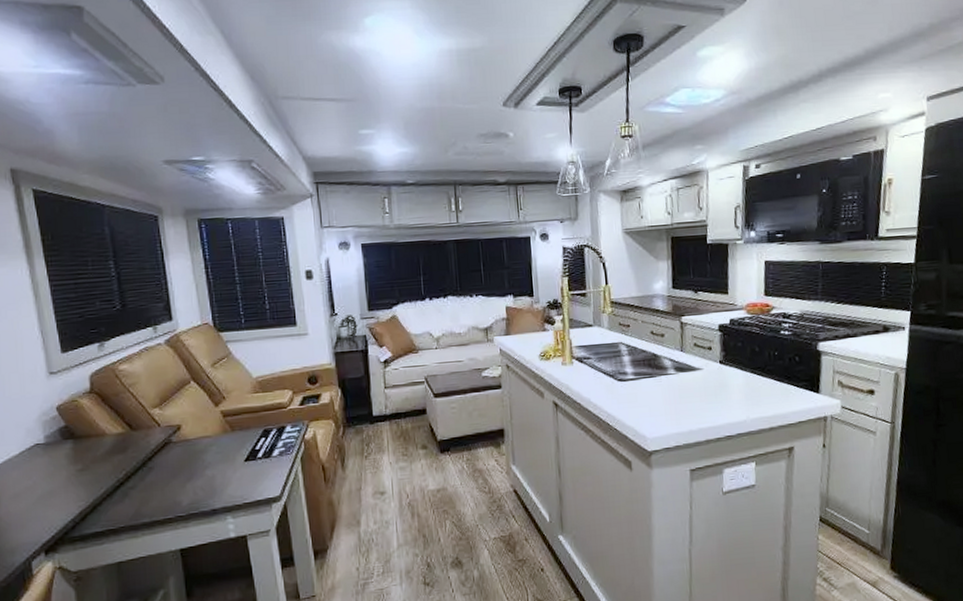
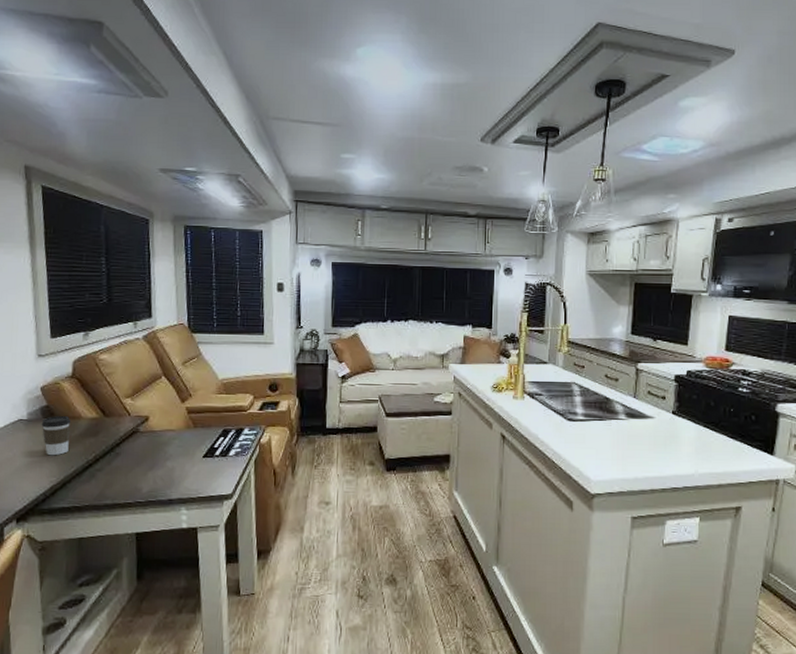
coffee cup: none [61,434,95,479] -> present [41,415,71,456]

